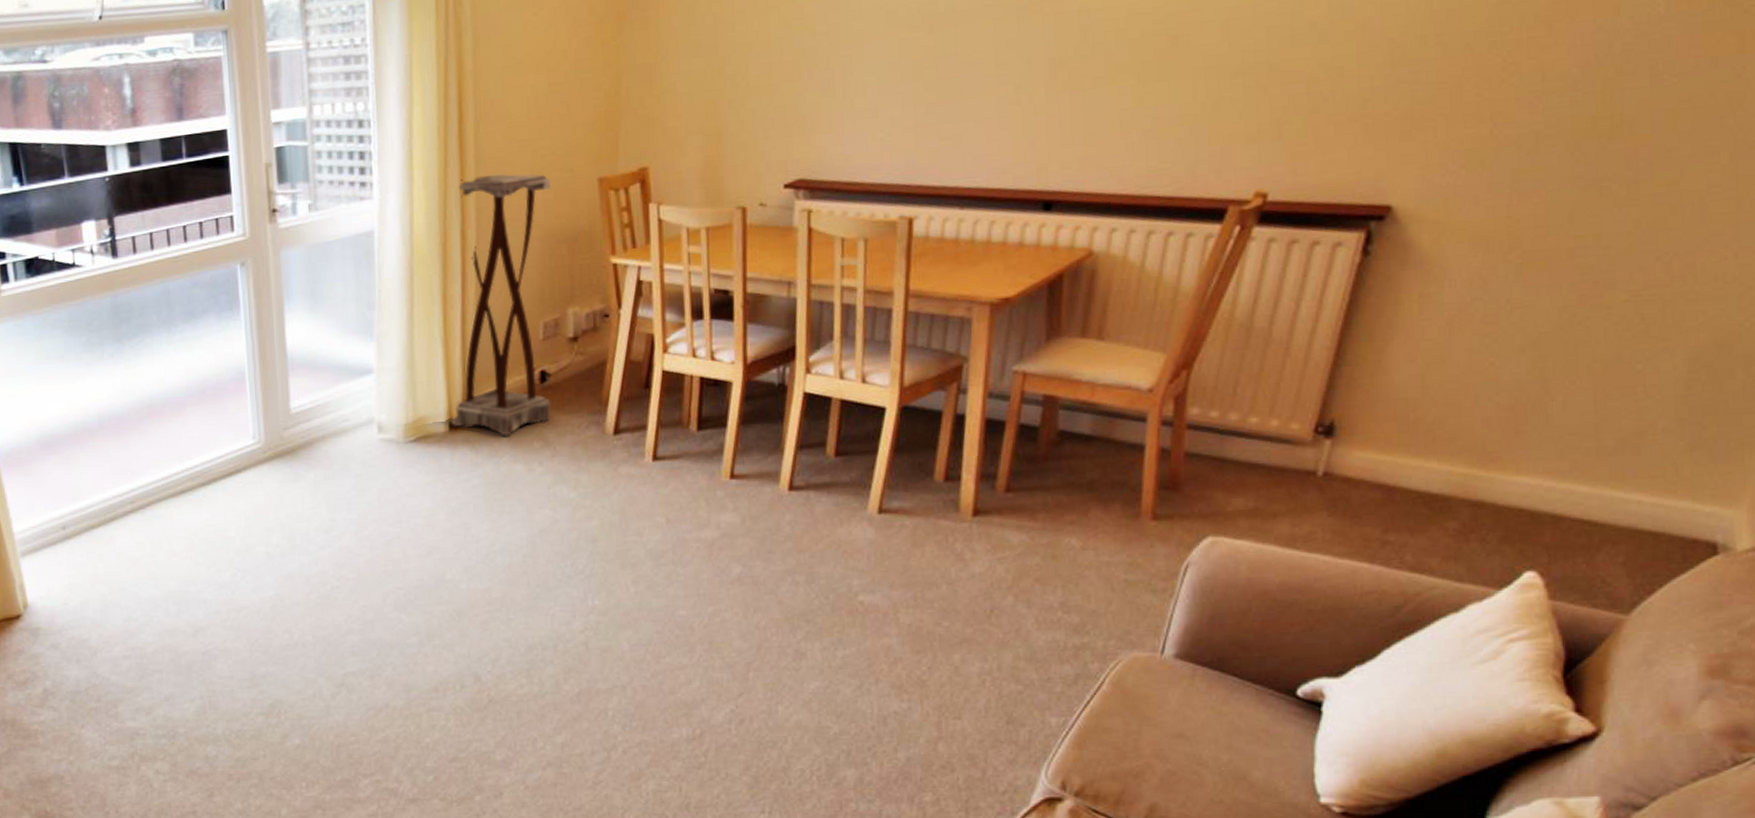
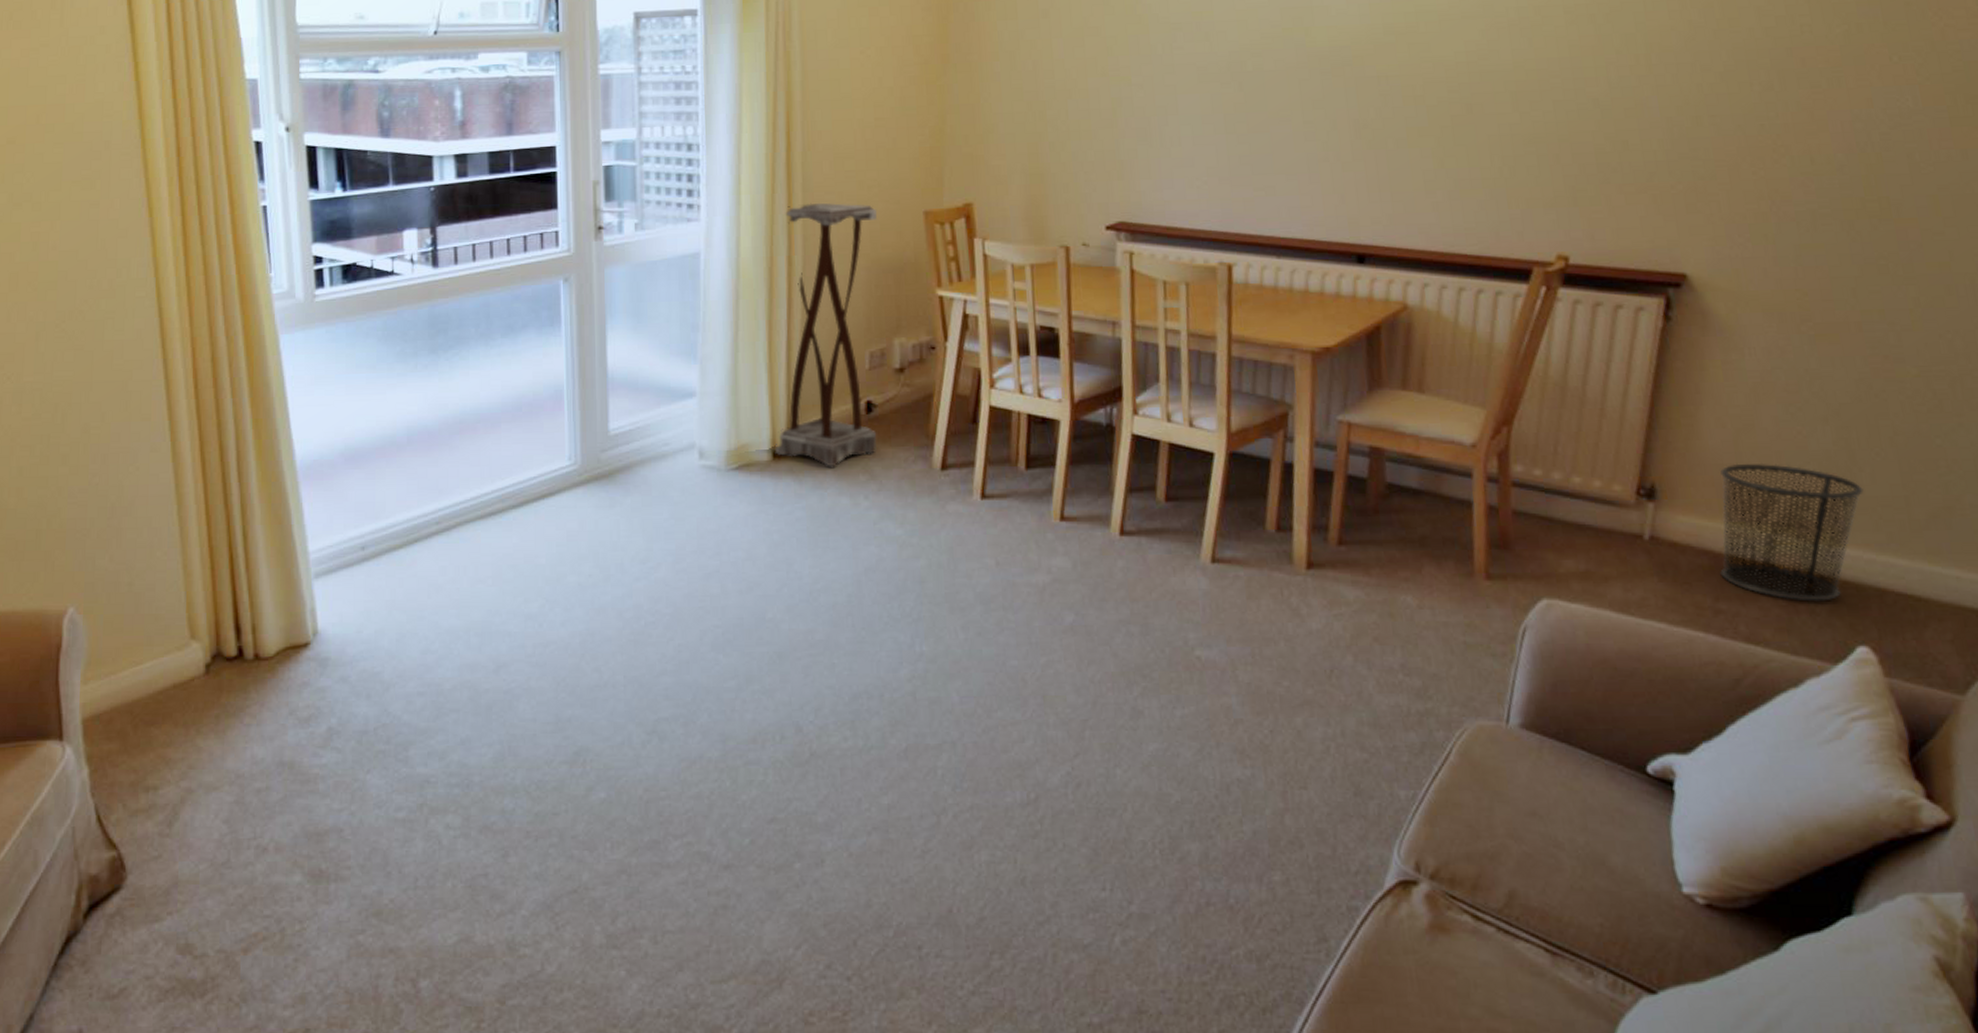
waste bin: none [1392,396,1552,531] -> present [1720,463,1864,602]

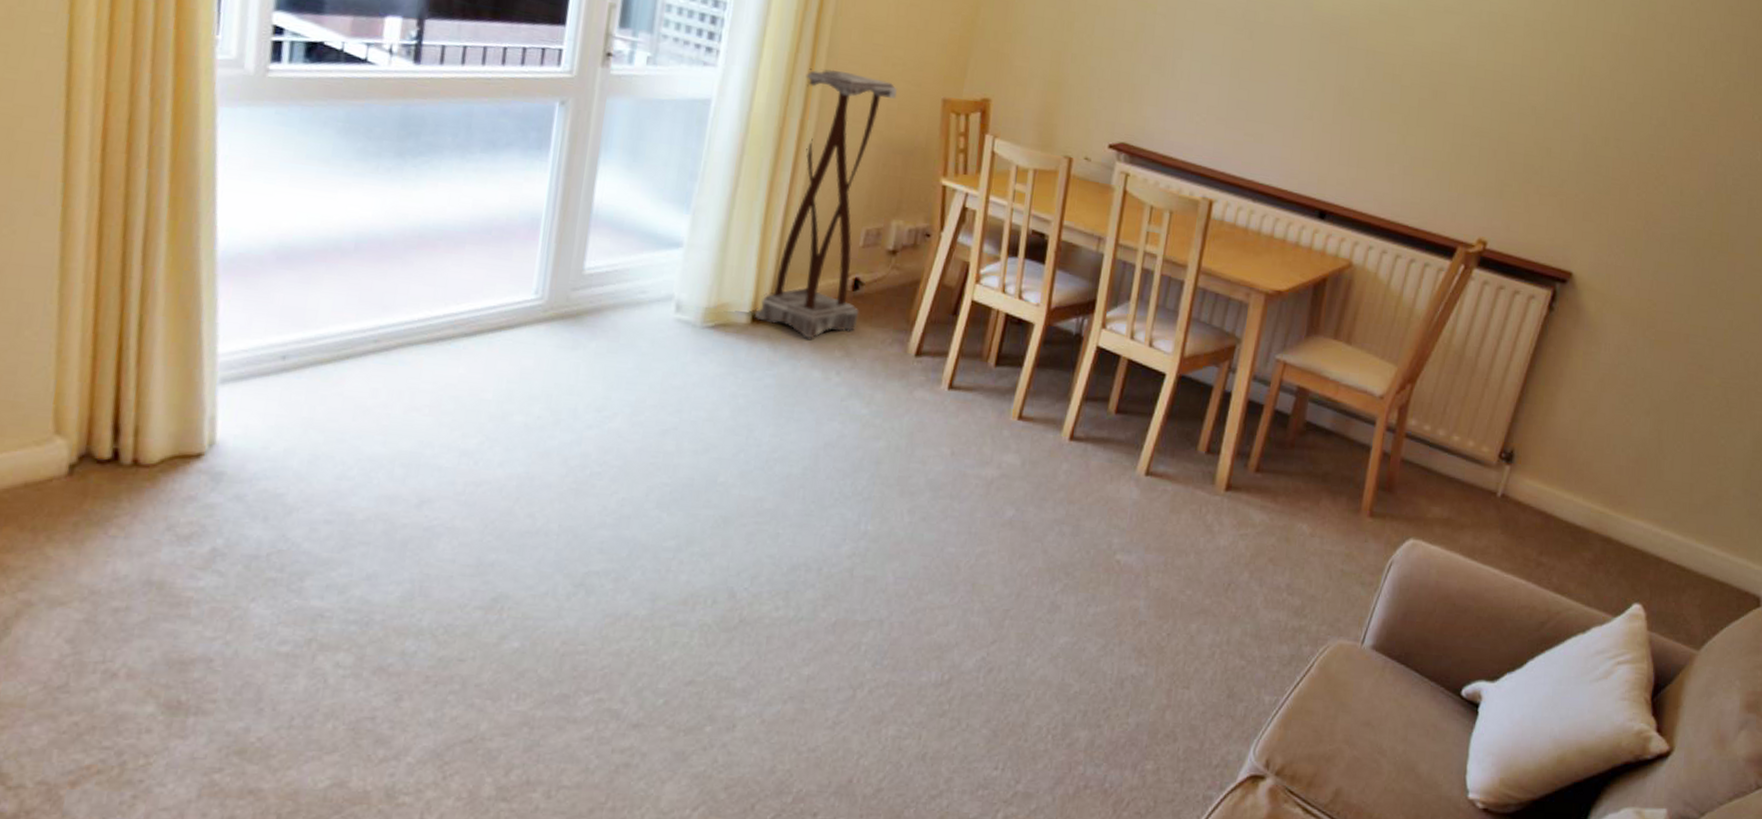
waste bin: present [1720,463,1864,602] -> none [1547,440,1663,564]

